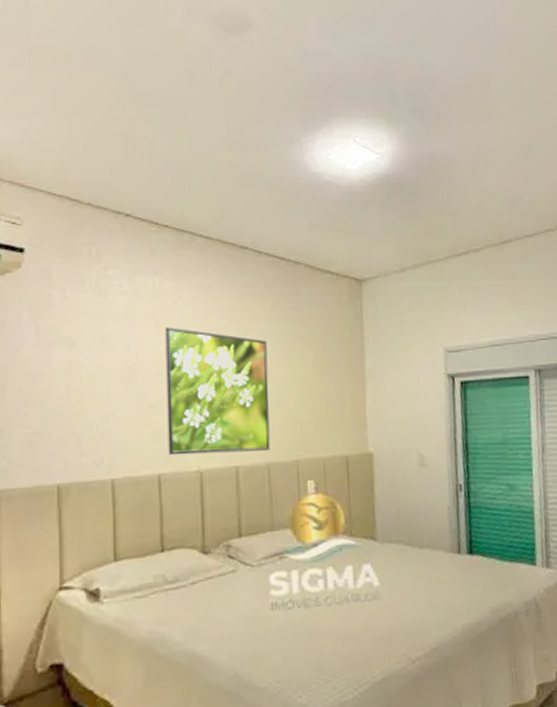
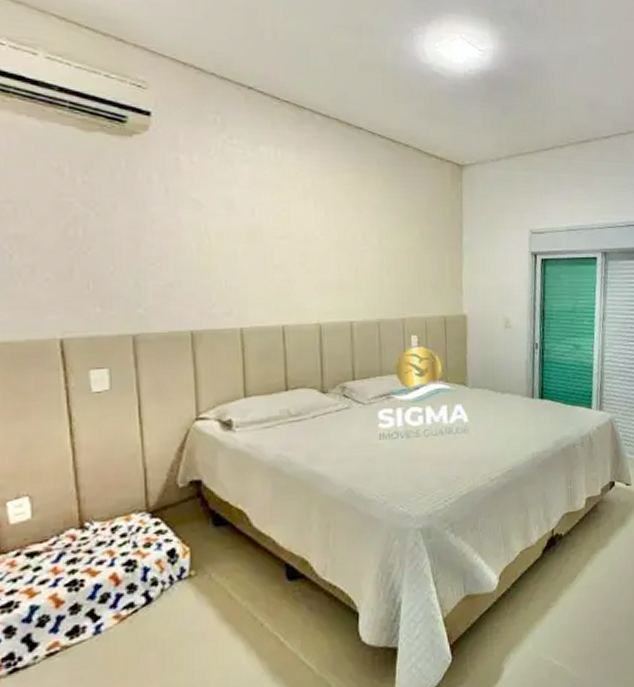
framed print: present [165,327,270,456] -> none [287,196,380,310]

